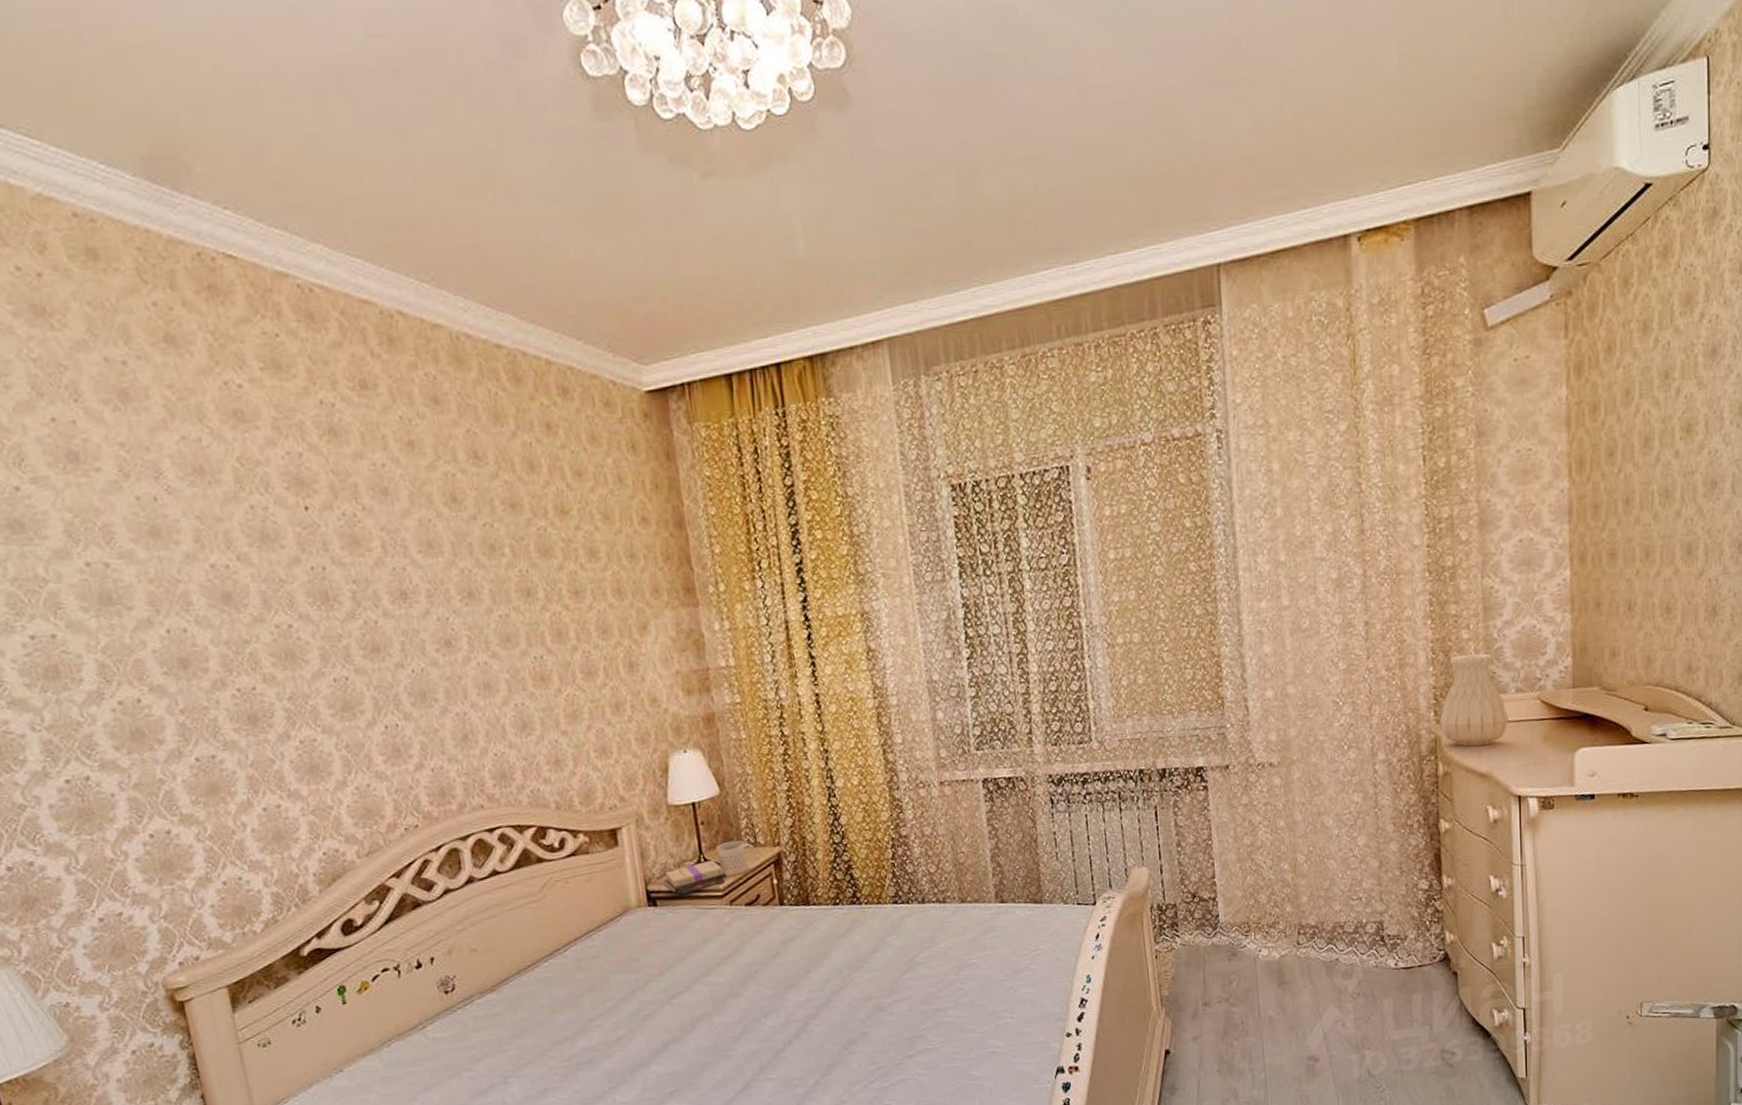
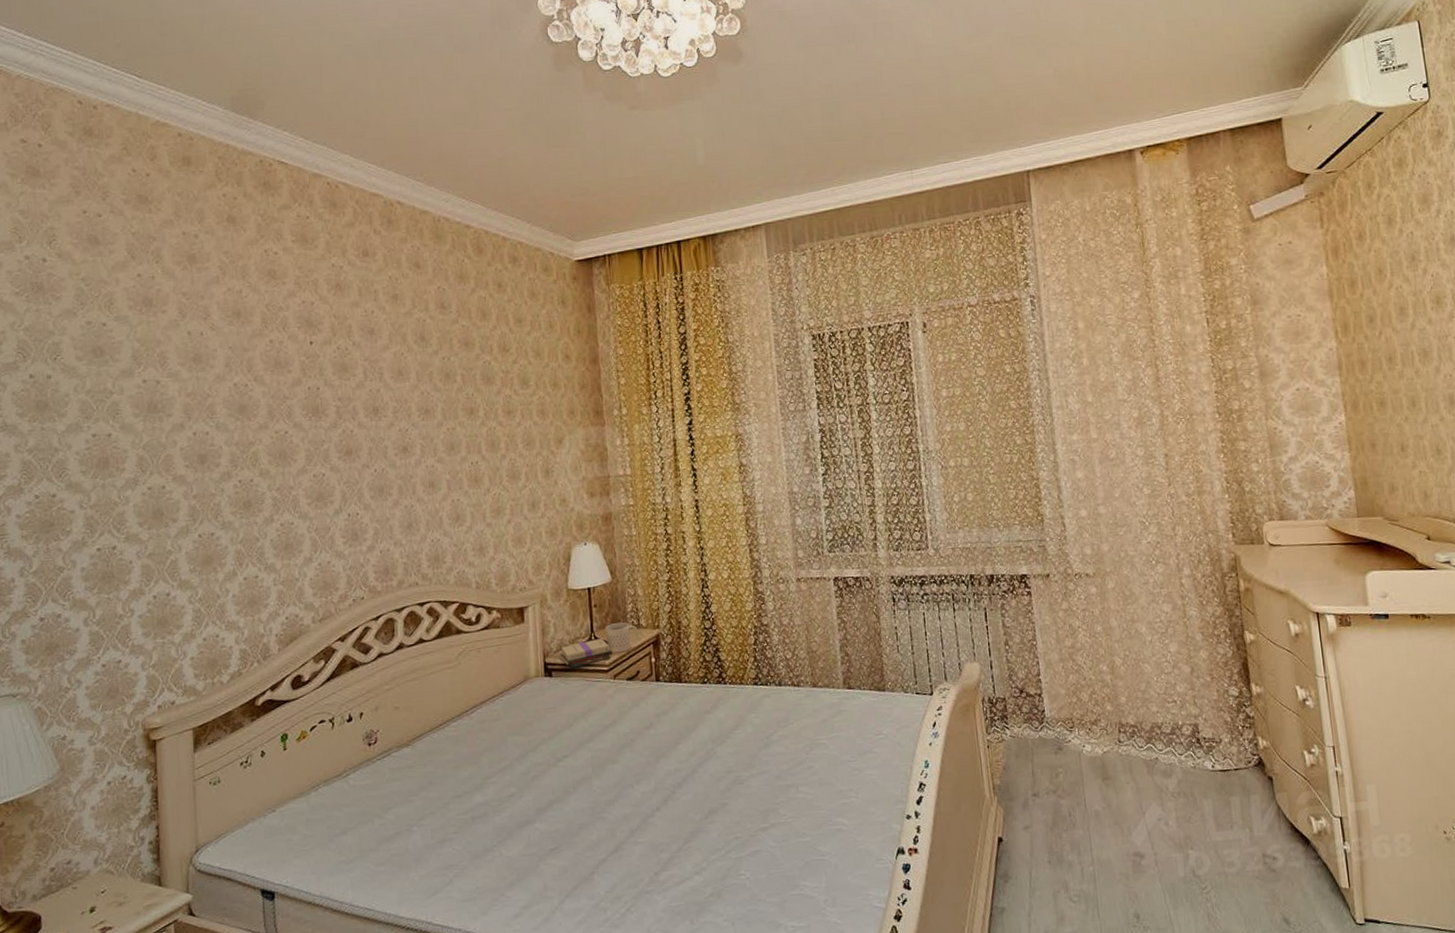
vase: present [1440,653,1510,747] -> none [1238,484,1302,566]

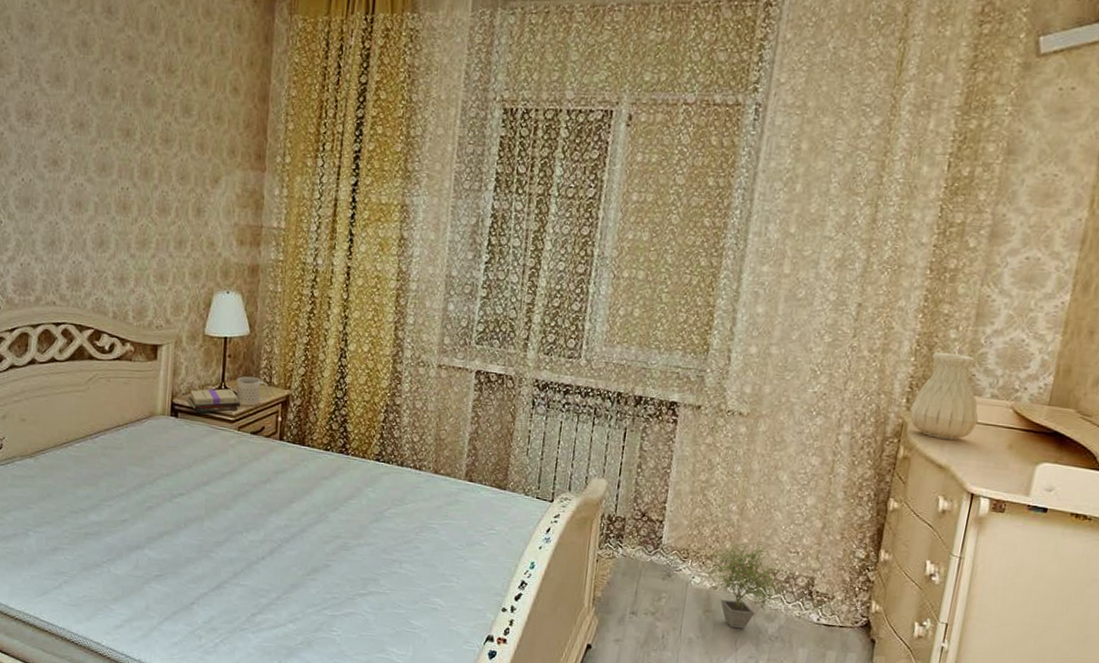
potted plant: none [1091,699,1177,792] -> present [708,541,789,629]
vase: none [1238,484,1302,566] -> present [910,352,979,441]

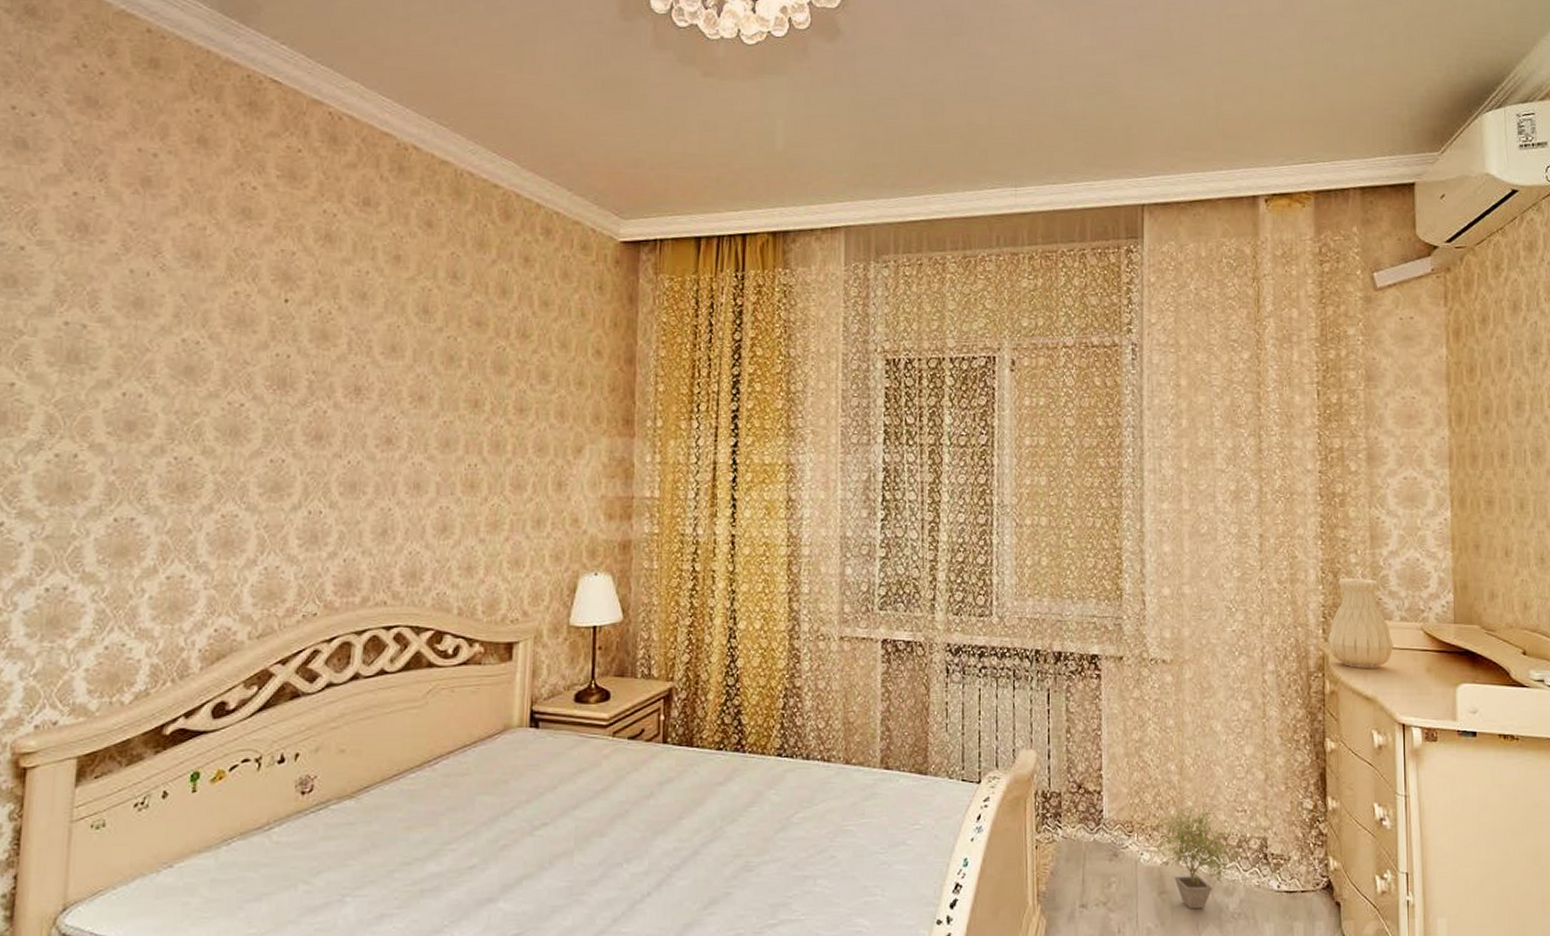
books: present [187,388,241,413] -> none [550,688,615,720]
mug: present [236,376,269,407] -> none [609,669,648,706]

